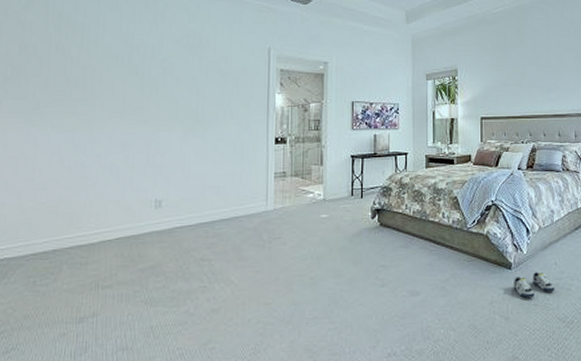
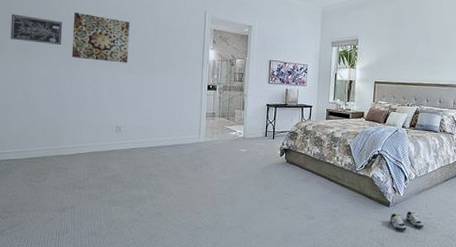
wall art: none [10,67,83,102] -> present [10,14,63,45]
wall art: none [94,60,173,119] -> present [71,13,130,63]

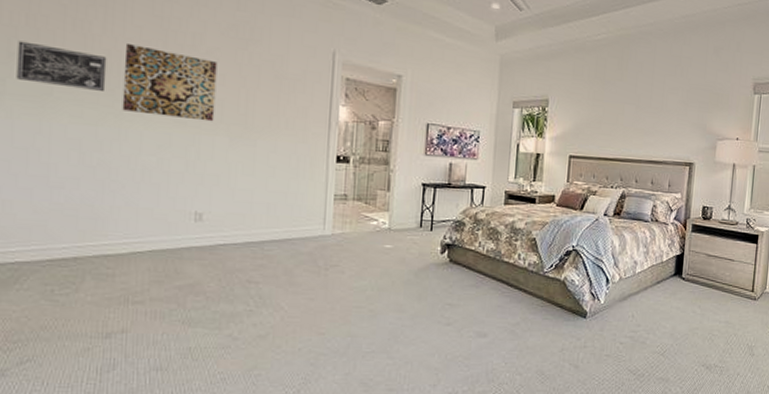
shoe: present [390,211,424,231] -> none [587,323,629,348]

